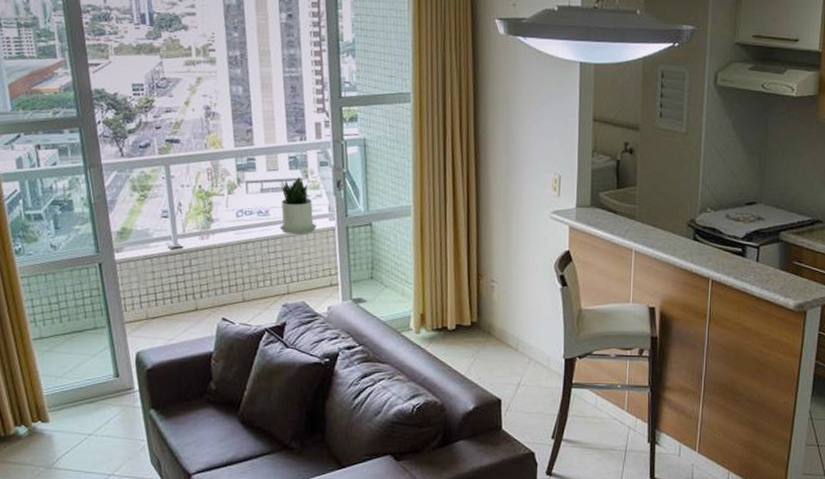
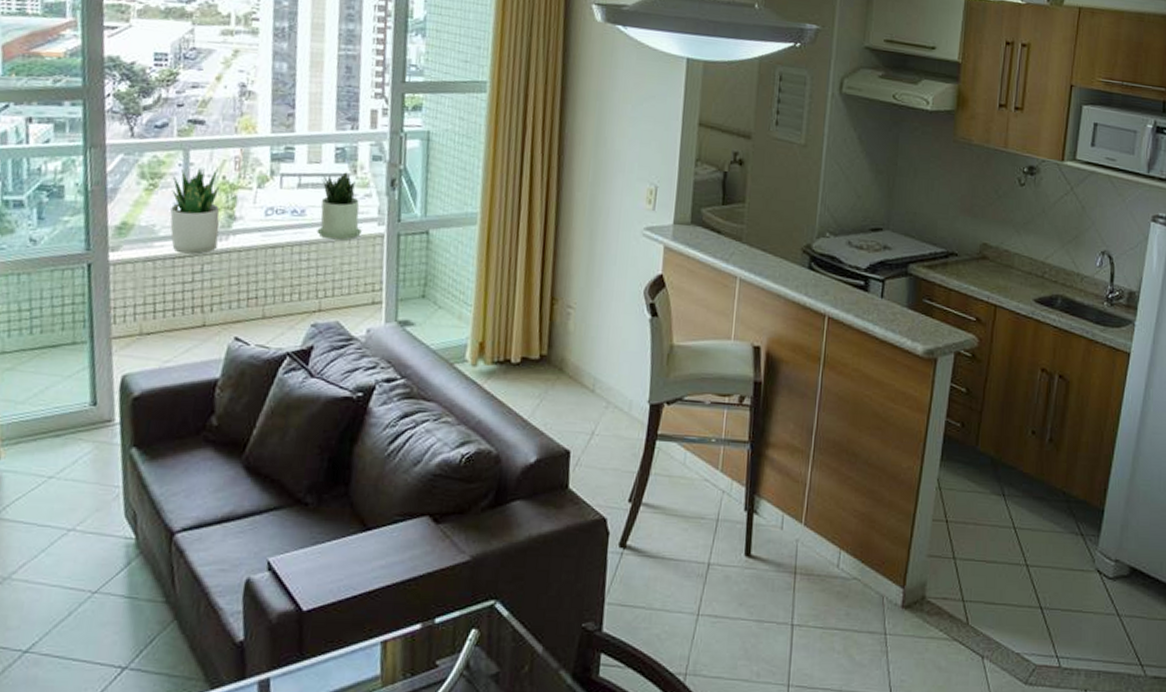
planter: none [158,178,201,252] -> present [170,166,220,254]

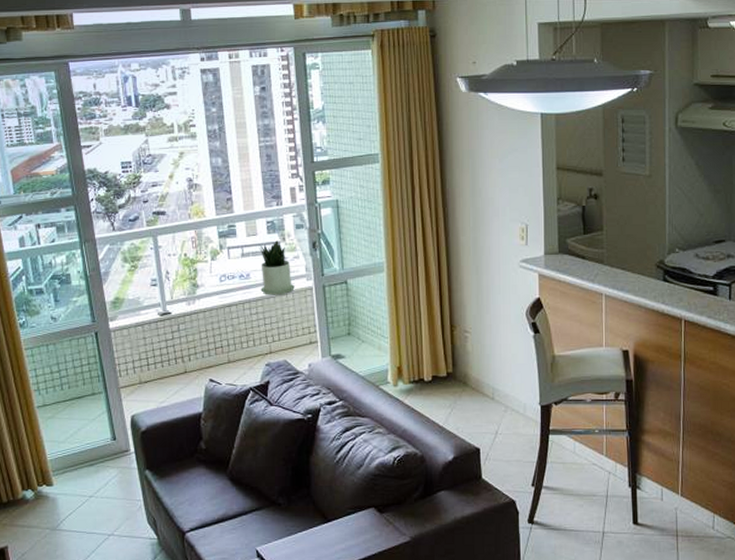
planter: present [170,166,220,254] -> none [147,247,187,318]

